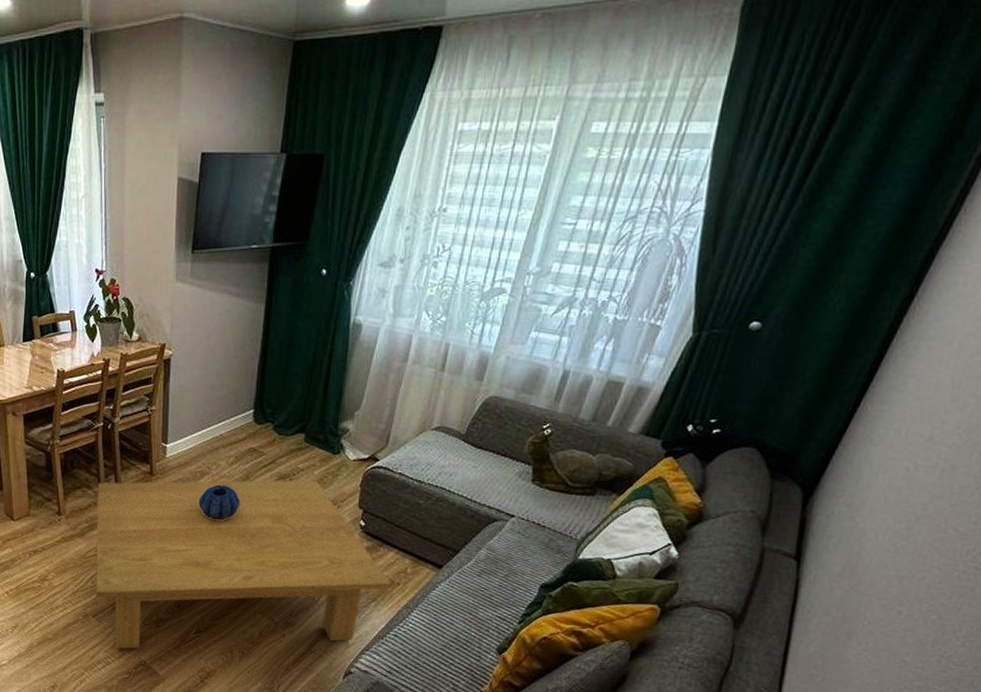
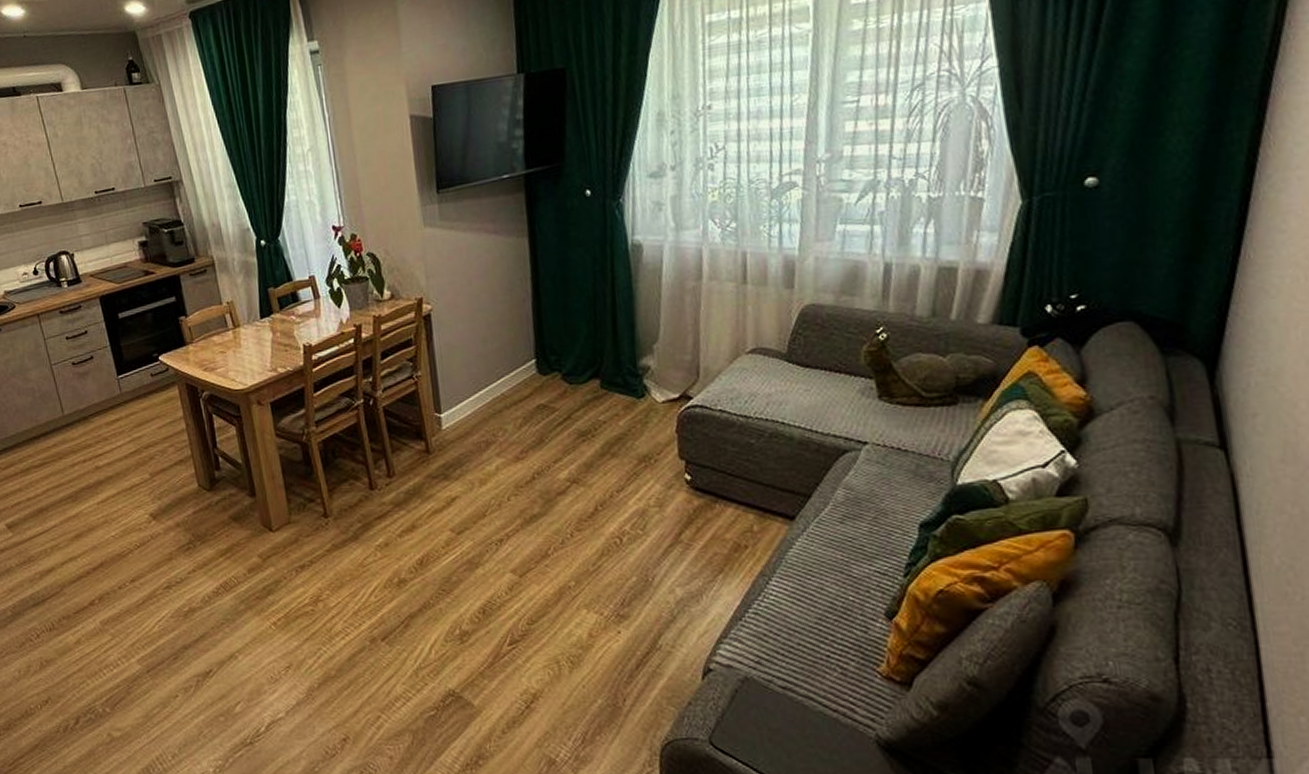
coffee table: present [95,479,390,649] -> none [366,432,737,678]
decorative bowl: present [198,484,241,520] -> none [488,453,539,498]

